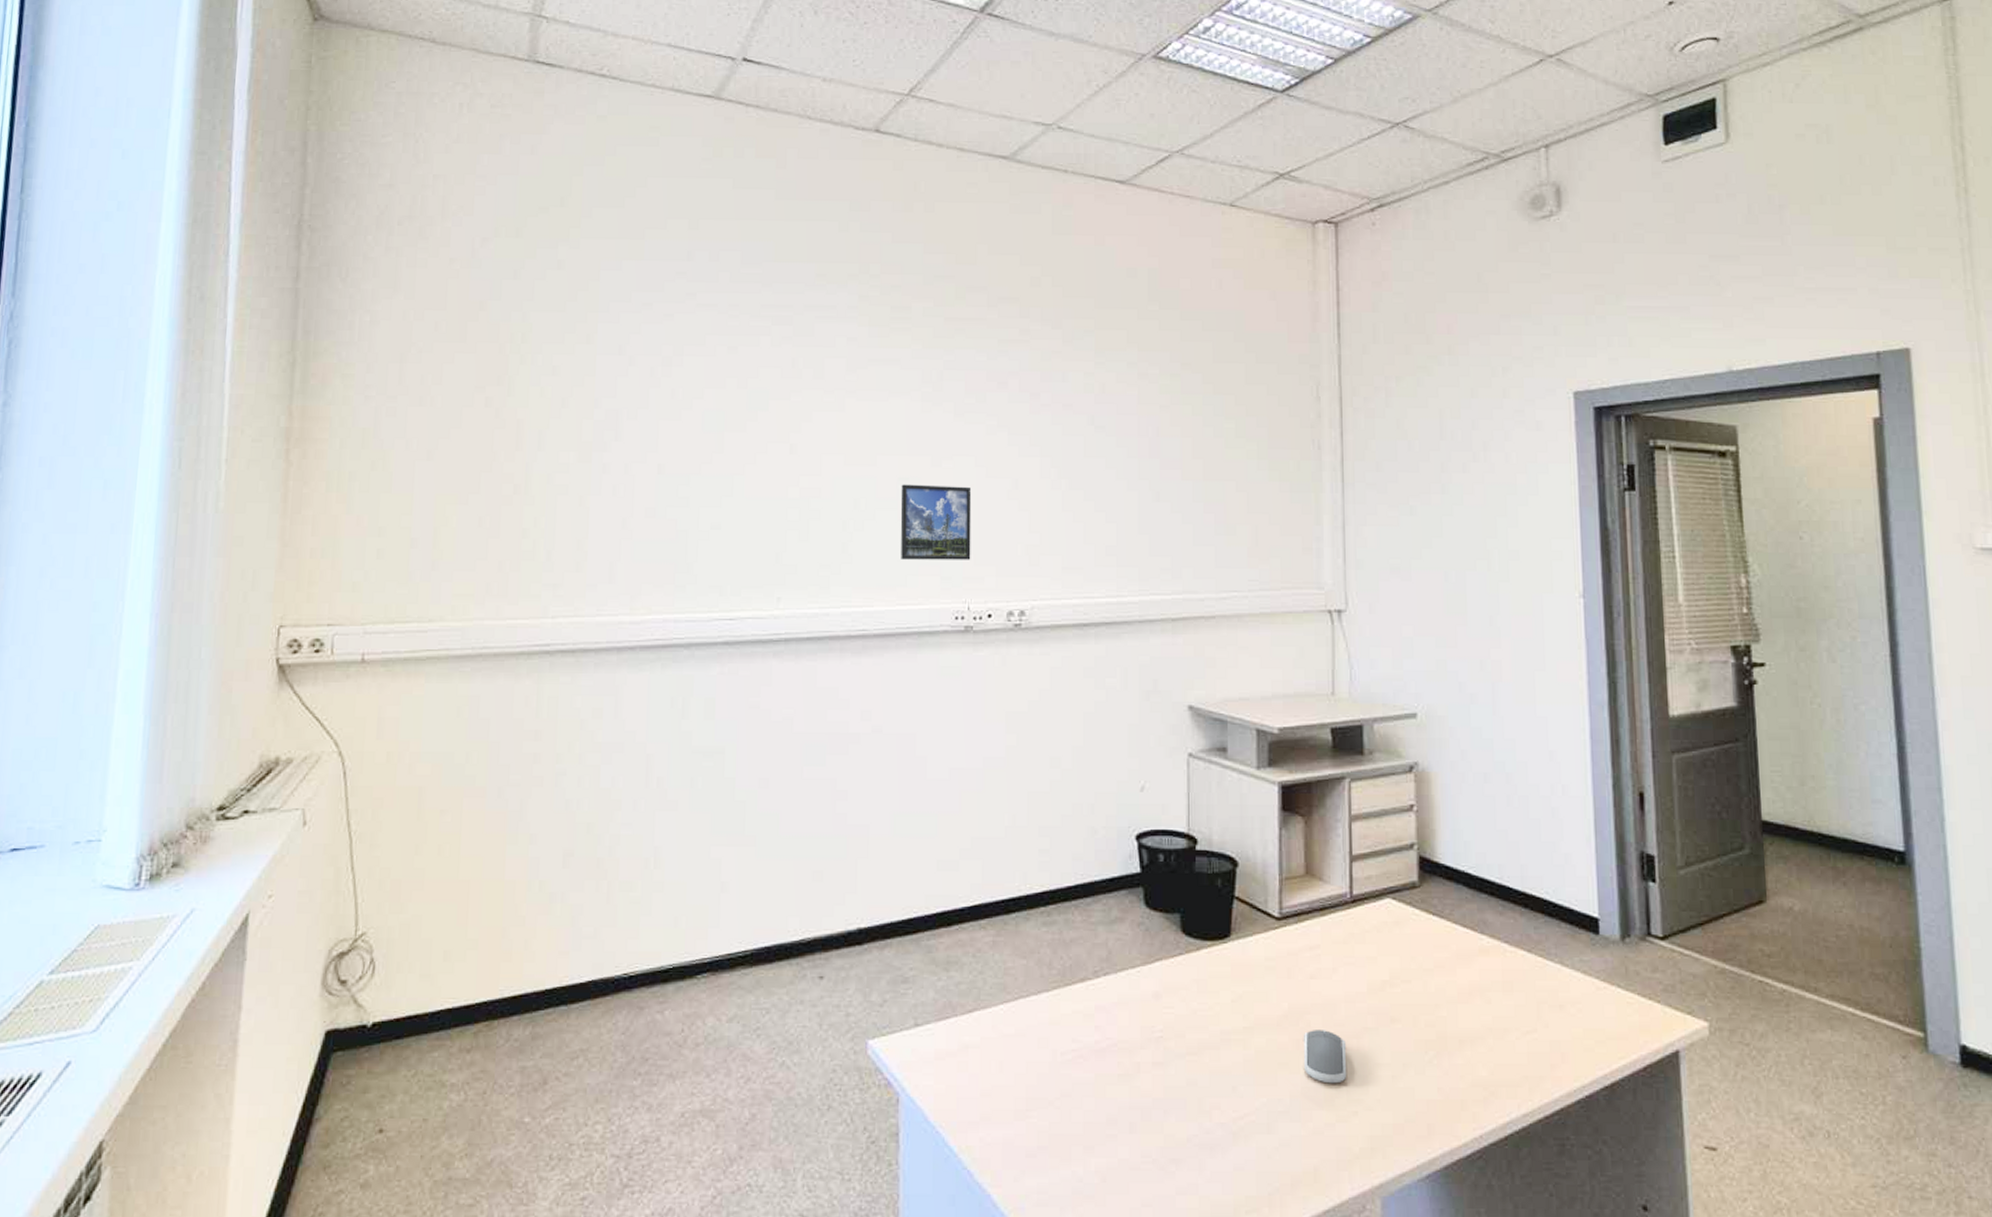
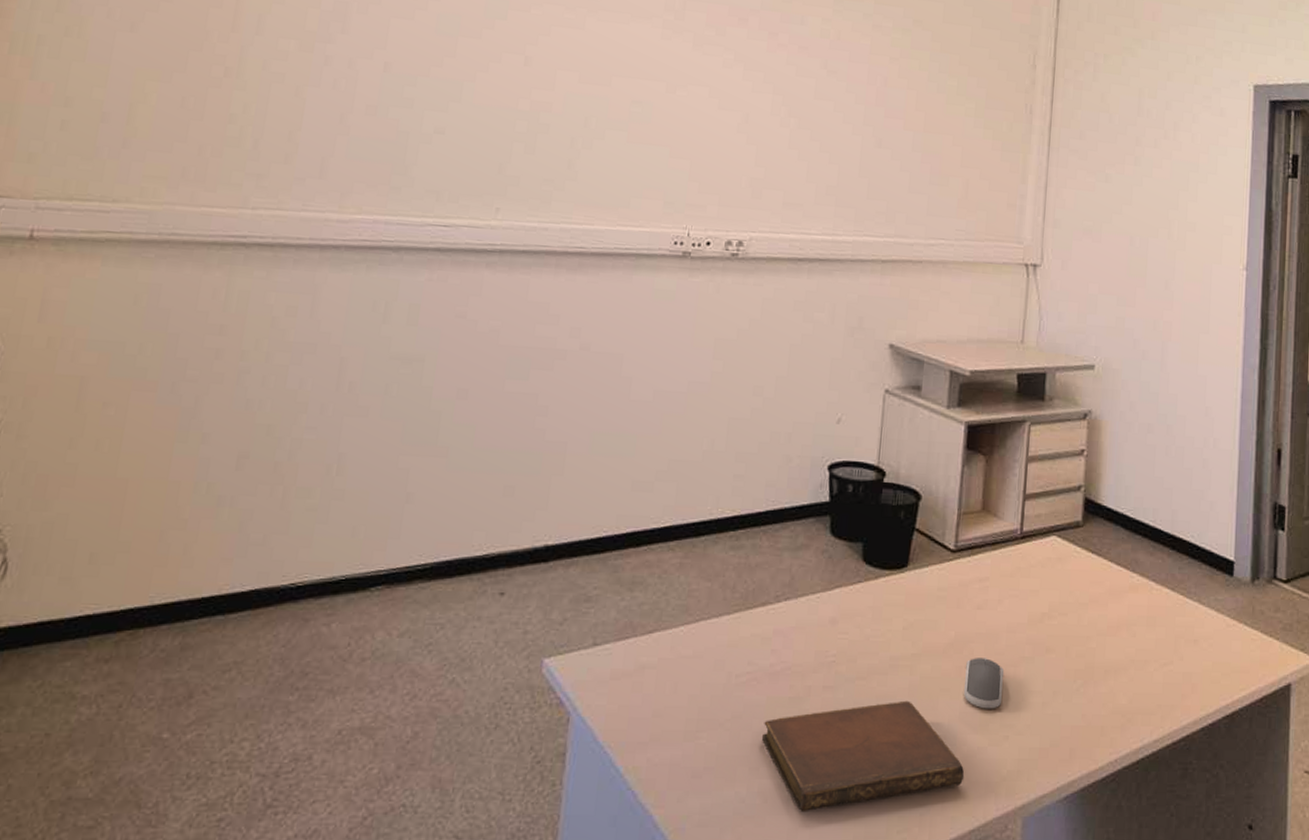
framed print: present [900,484,972,560] -> none [626,107,703,188]
notebook: none [1093,1076,1313,1192] -> present [761,700,965,813]

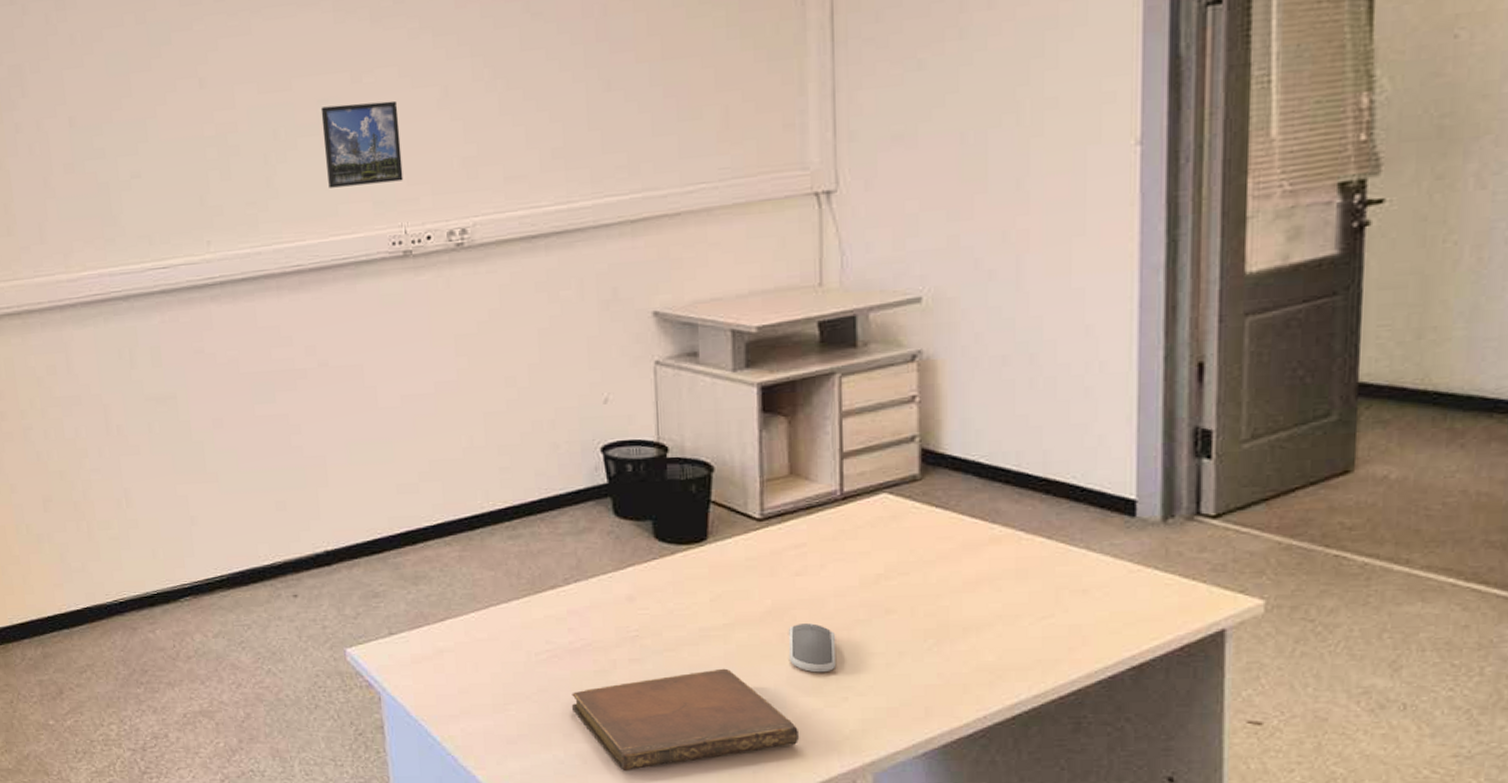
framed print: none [626,107,703,188] -> present [320,100,404,188]

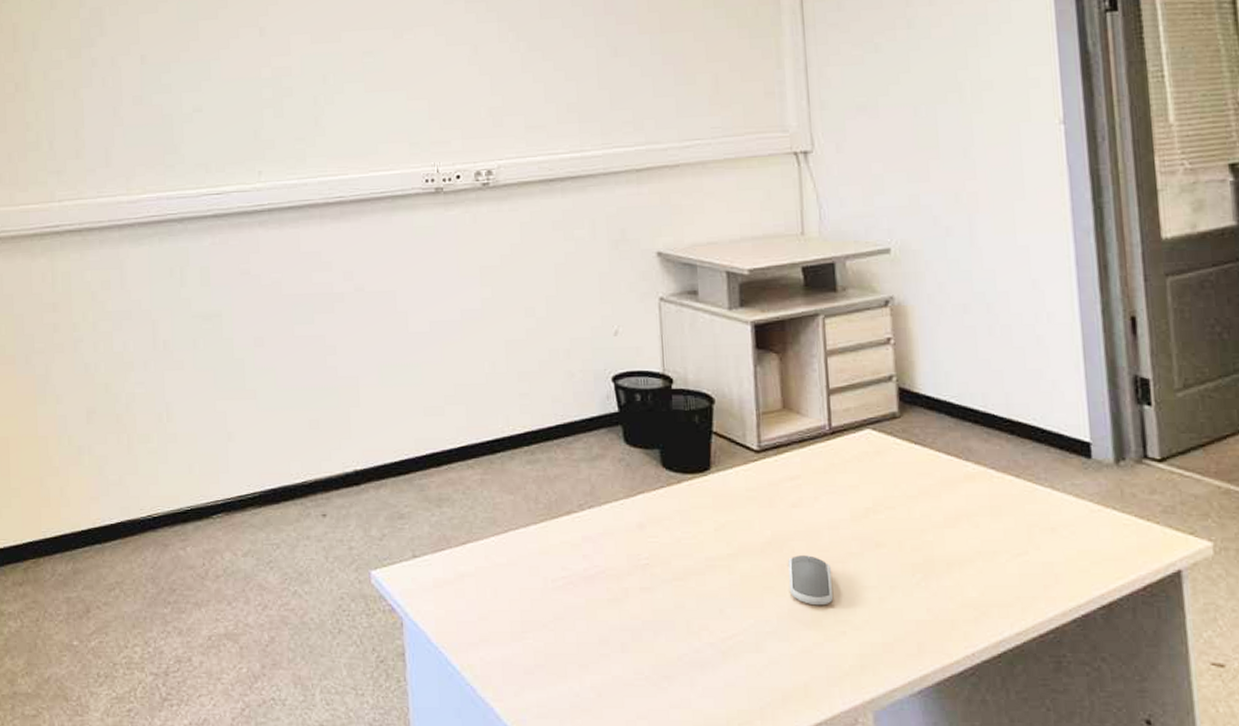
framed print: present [320,100,404,188] -> none [366,55,437,129]
notebook: present [571,668,800,772] -> none [586,599,803,706]

